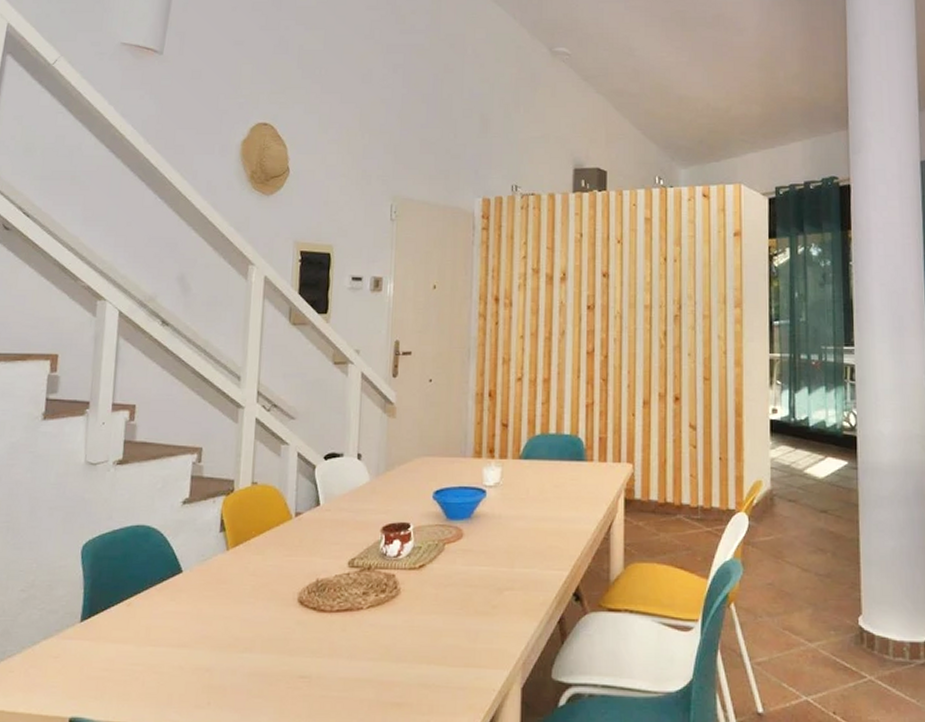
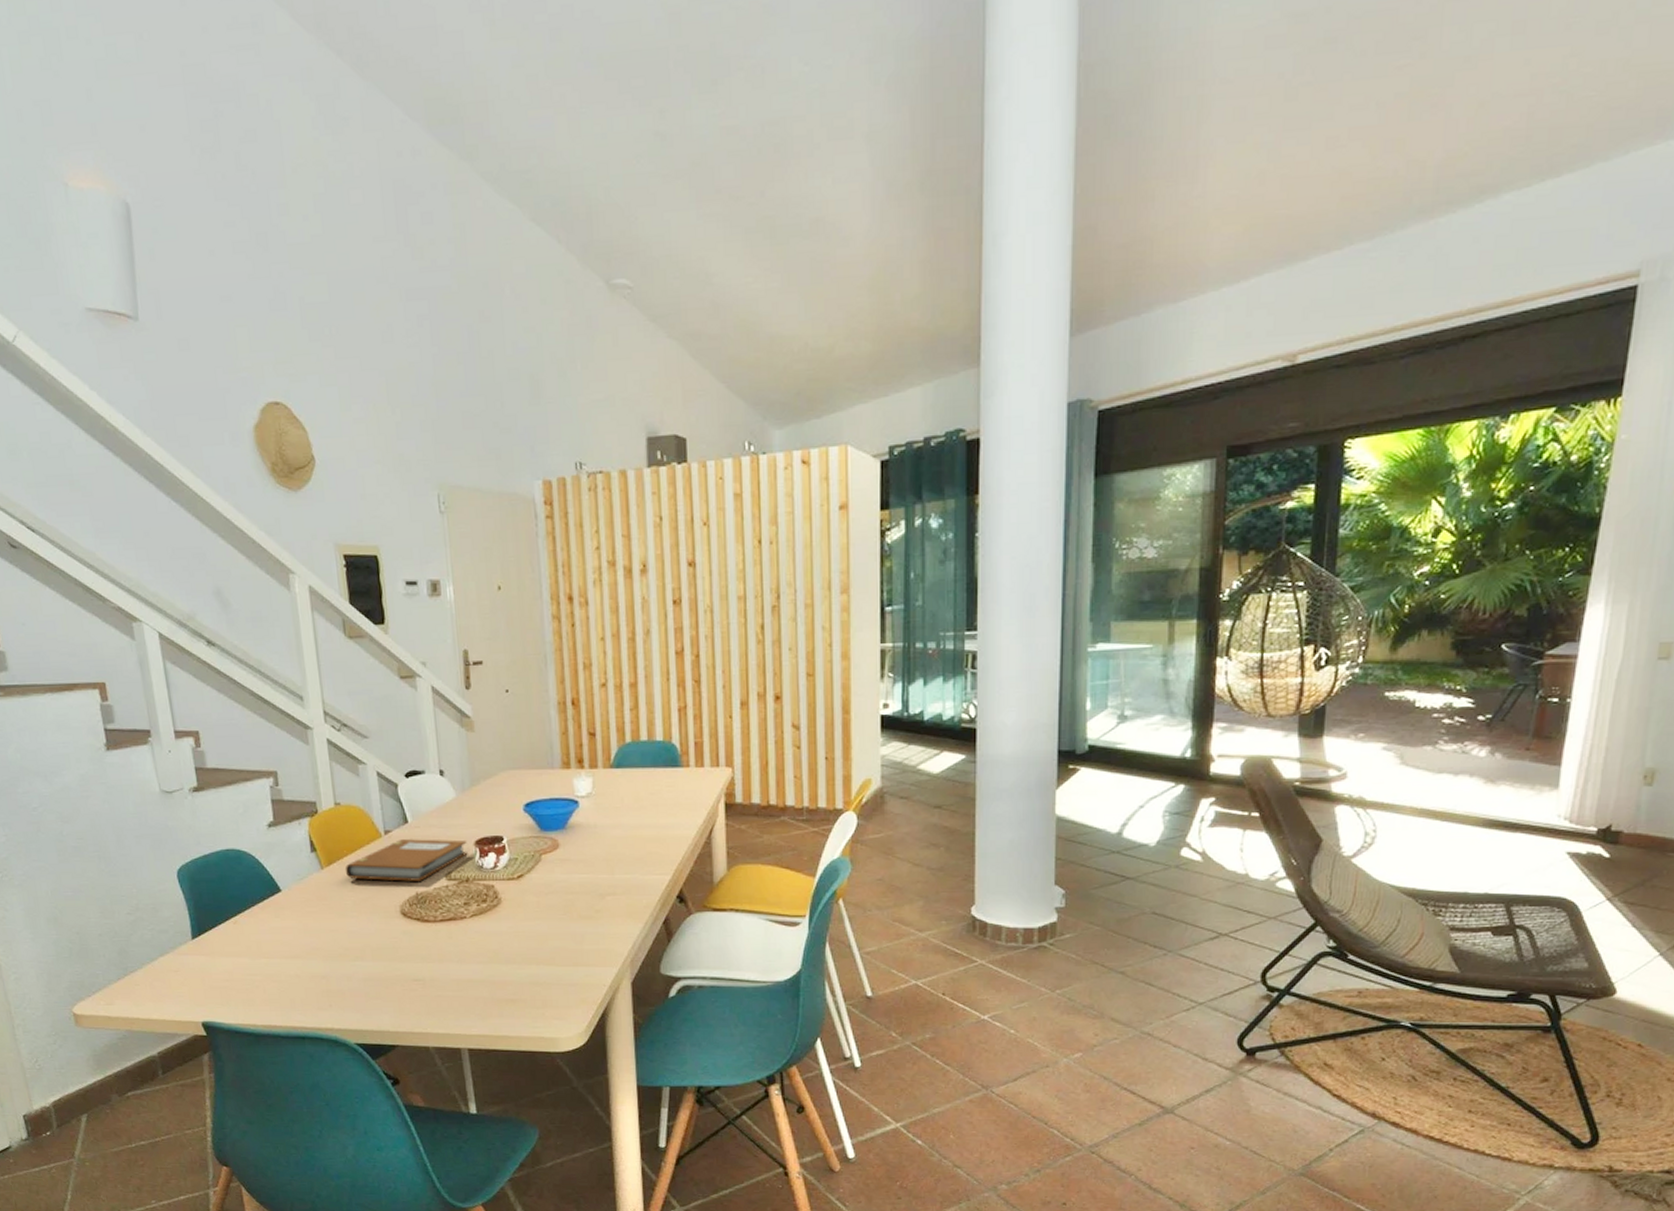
notebook: none [250,522,374,567] -> present [345,839,468,881]

